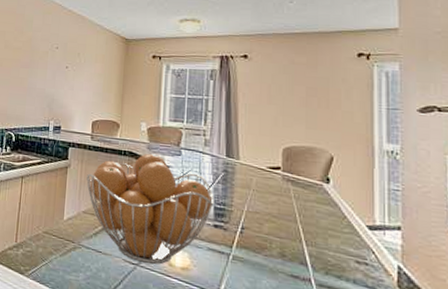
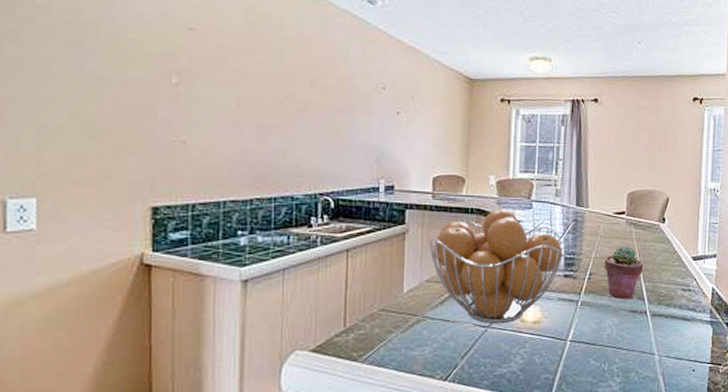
potted succulent: none [258,203,305,262] -> present [604,246,644,299]

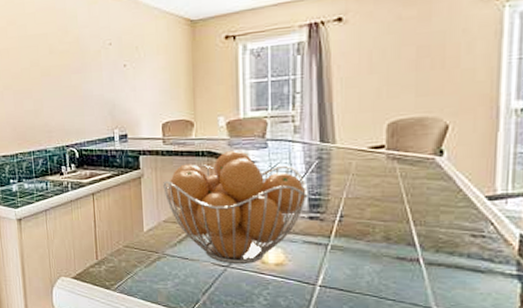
potted succulent: present [604,246,644,299] -> none [359,185,413,244]

